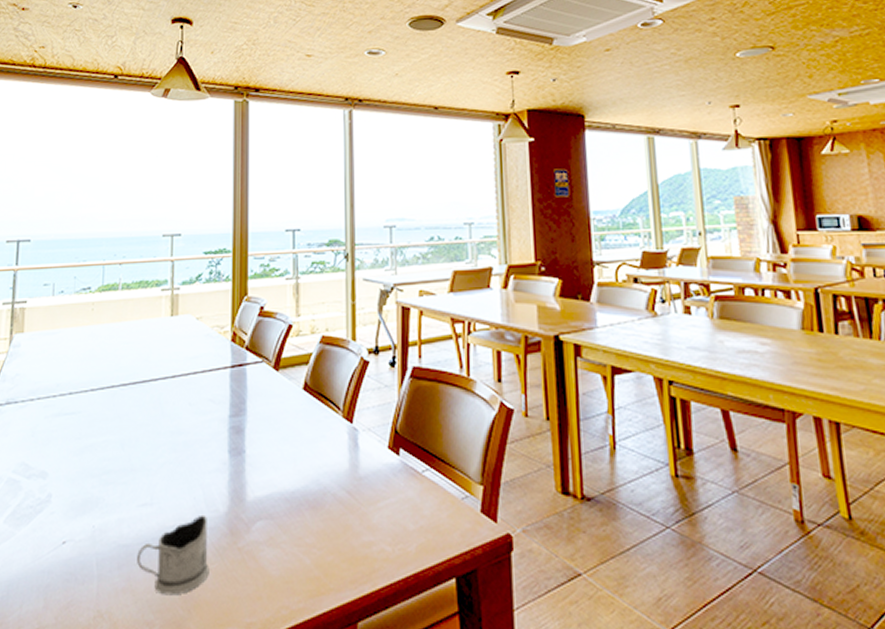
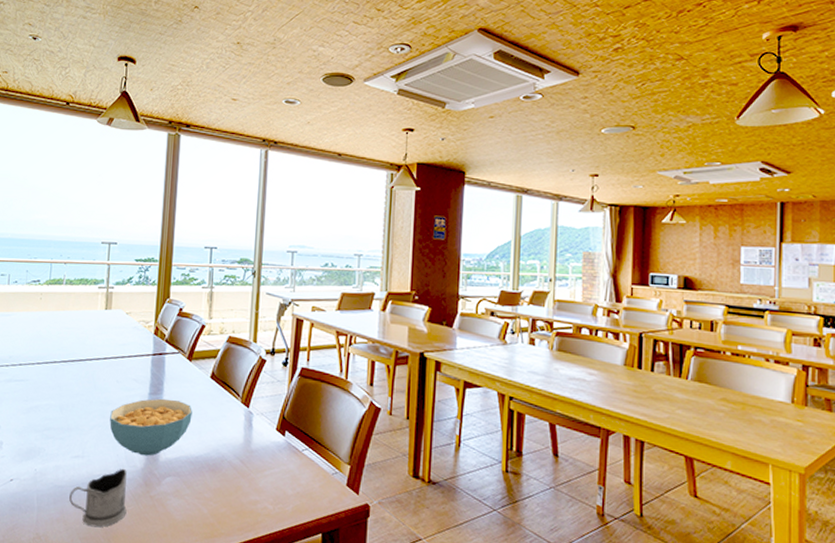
cereal bowl: none [183,420,284,496] -> present [109,398,192,456]

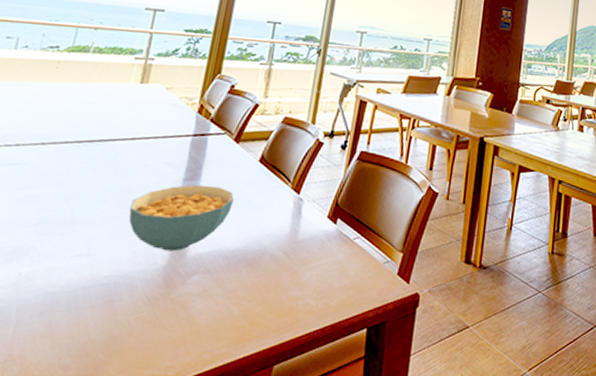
tea glass holder: present [69,468,127,528] -> none [62,267,145,341]

